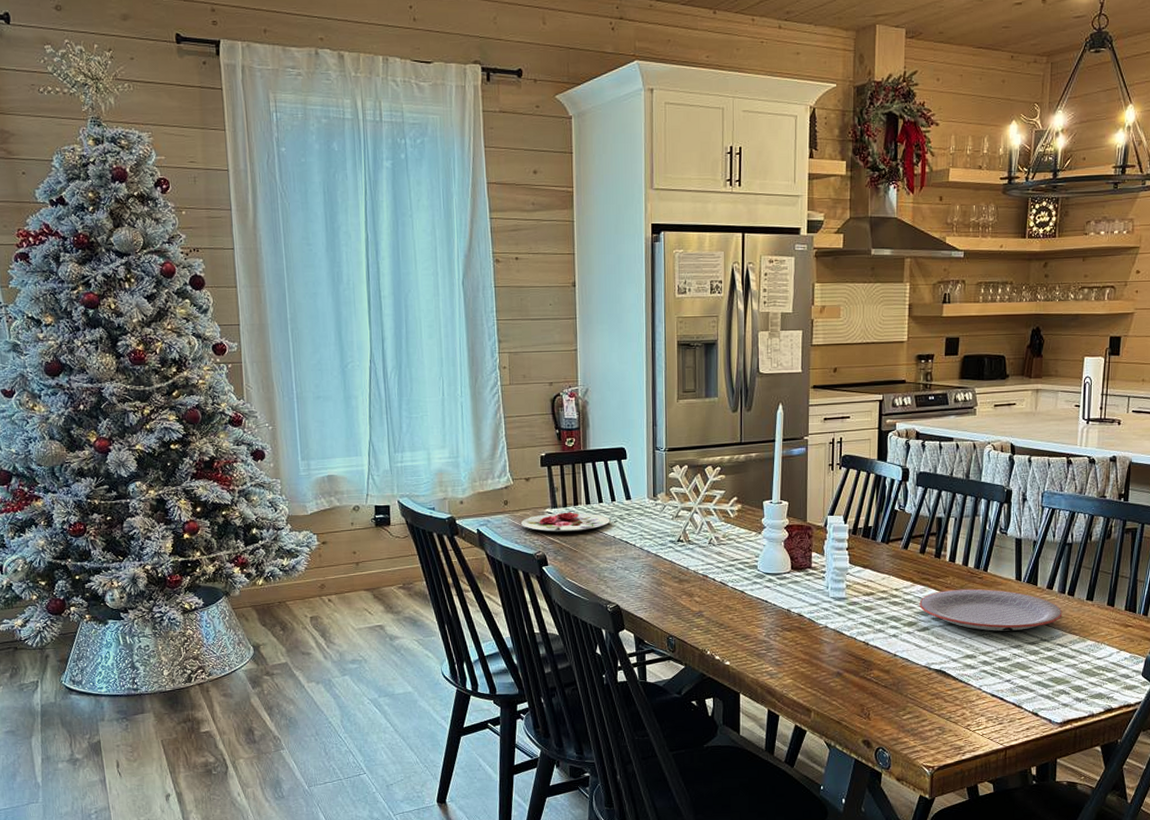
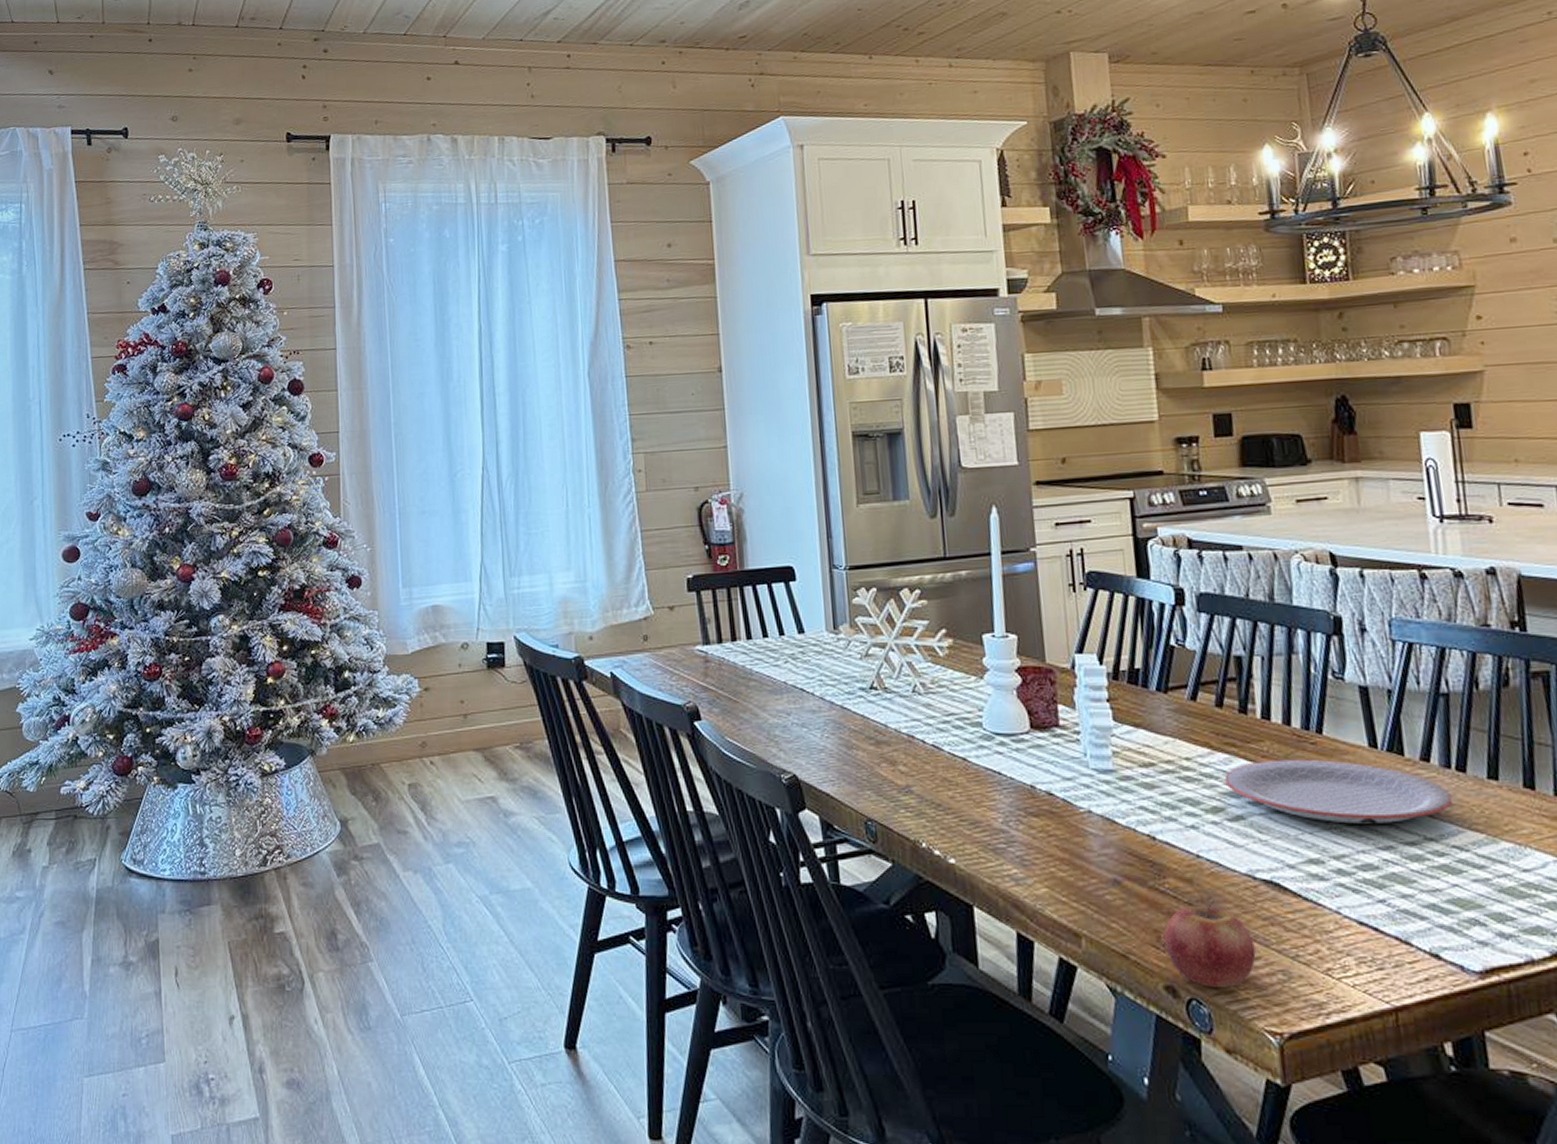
plate: present [520,512,611,532] -> none [664,650,780,676]
apple: none [866,684,924,741] -> present [1163,900,1256,989]

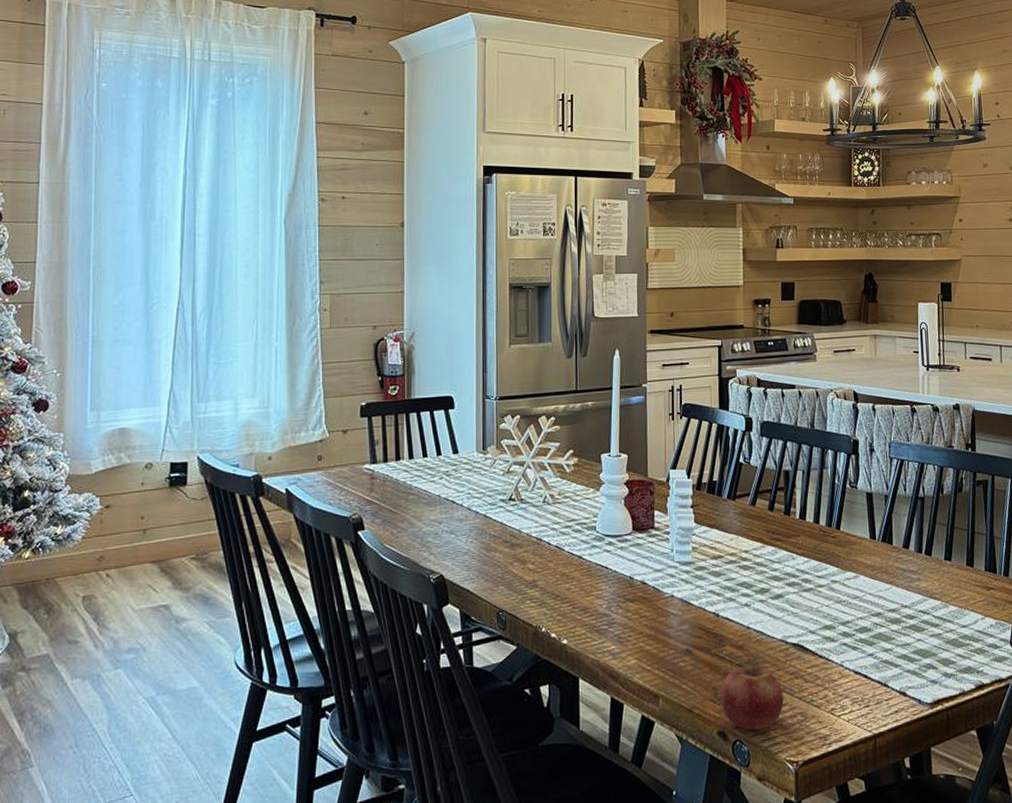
plate: present [1224,759,1453,824] -> none [771,549,922,598]

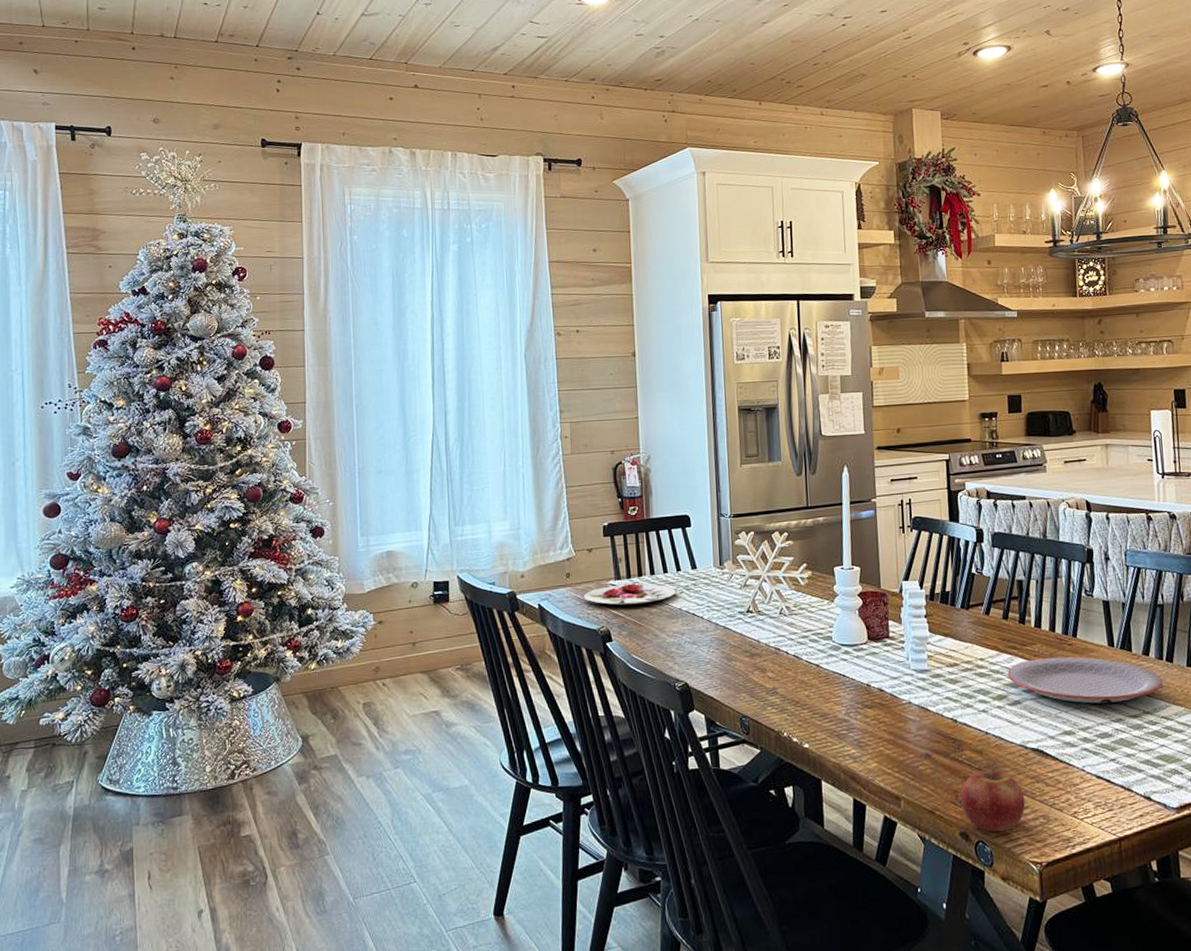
plate: none [335,468,436,491] -> present [583,583,676,606]
plate: none [771,549,922,598] -> present [1007,656,1163,704]

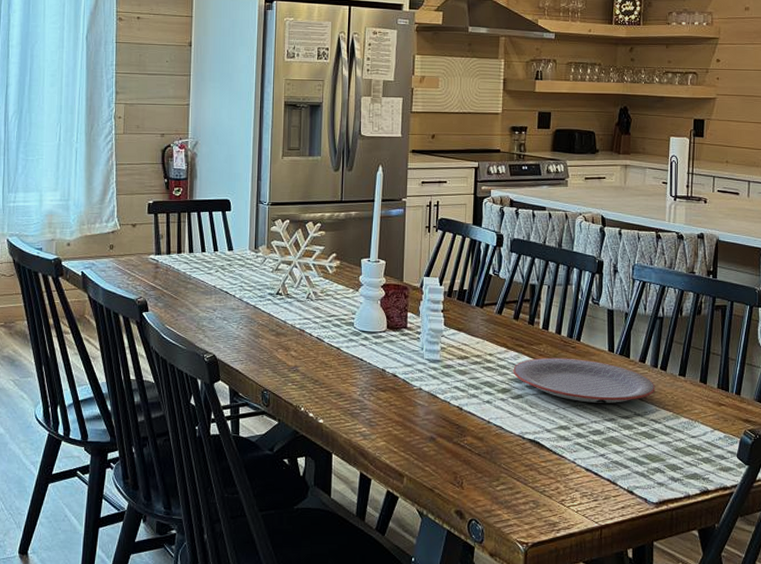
plate: present [583,583,676,606] -> none [124,259,212,279]
apple: present [960,765,1025,832] -> none [459,452,518,513]

